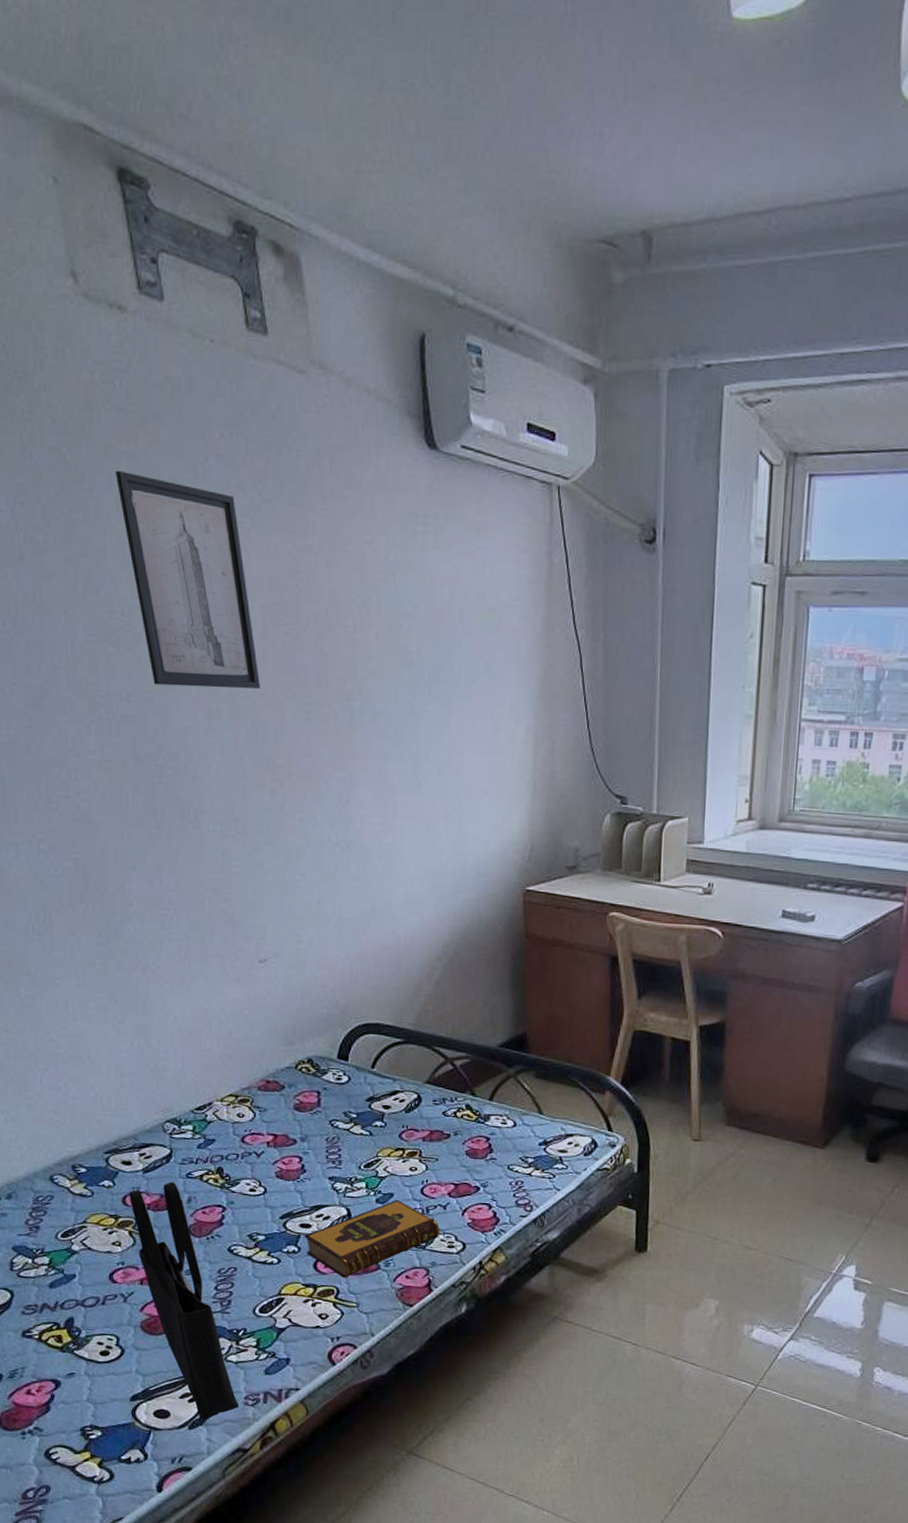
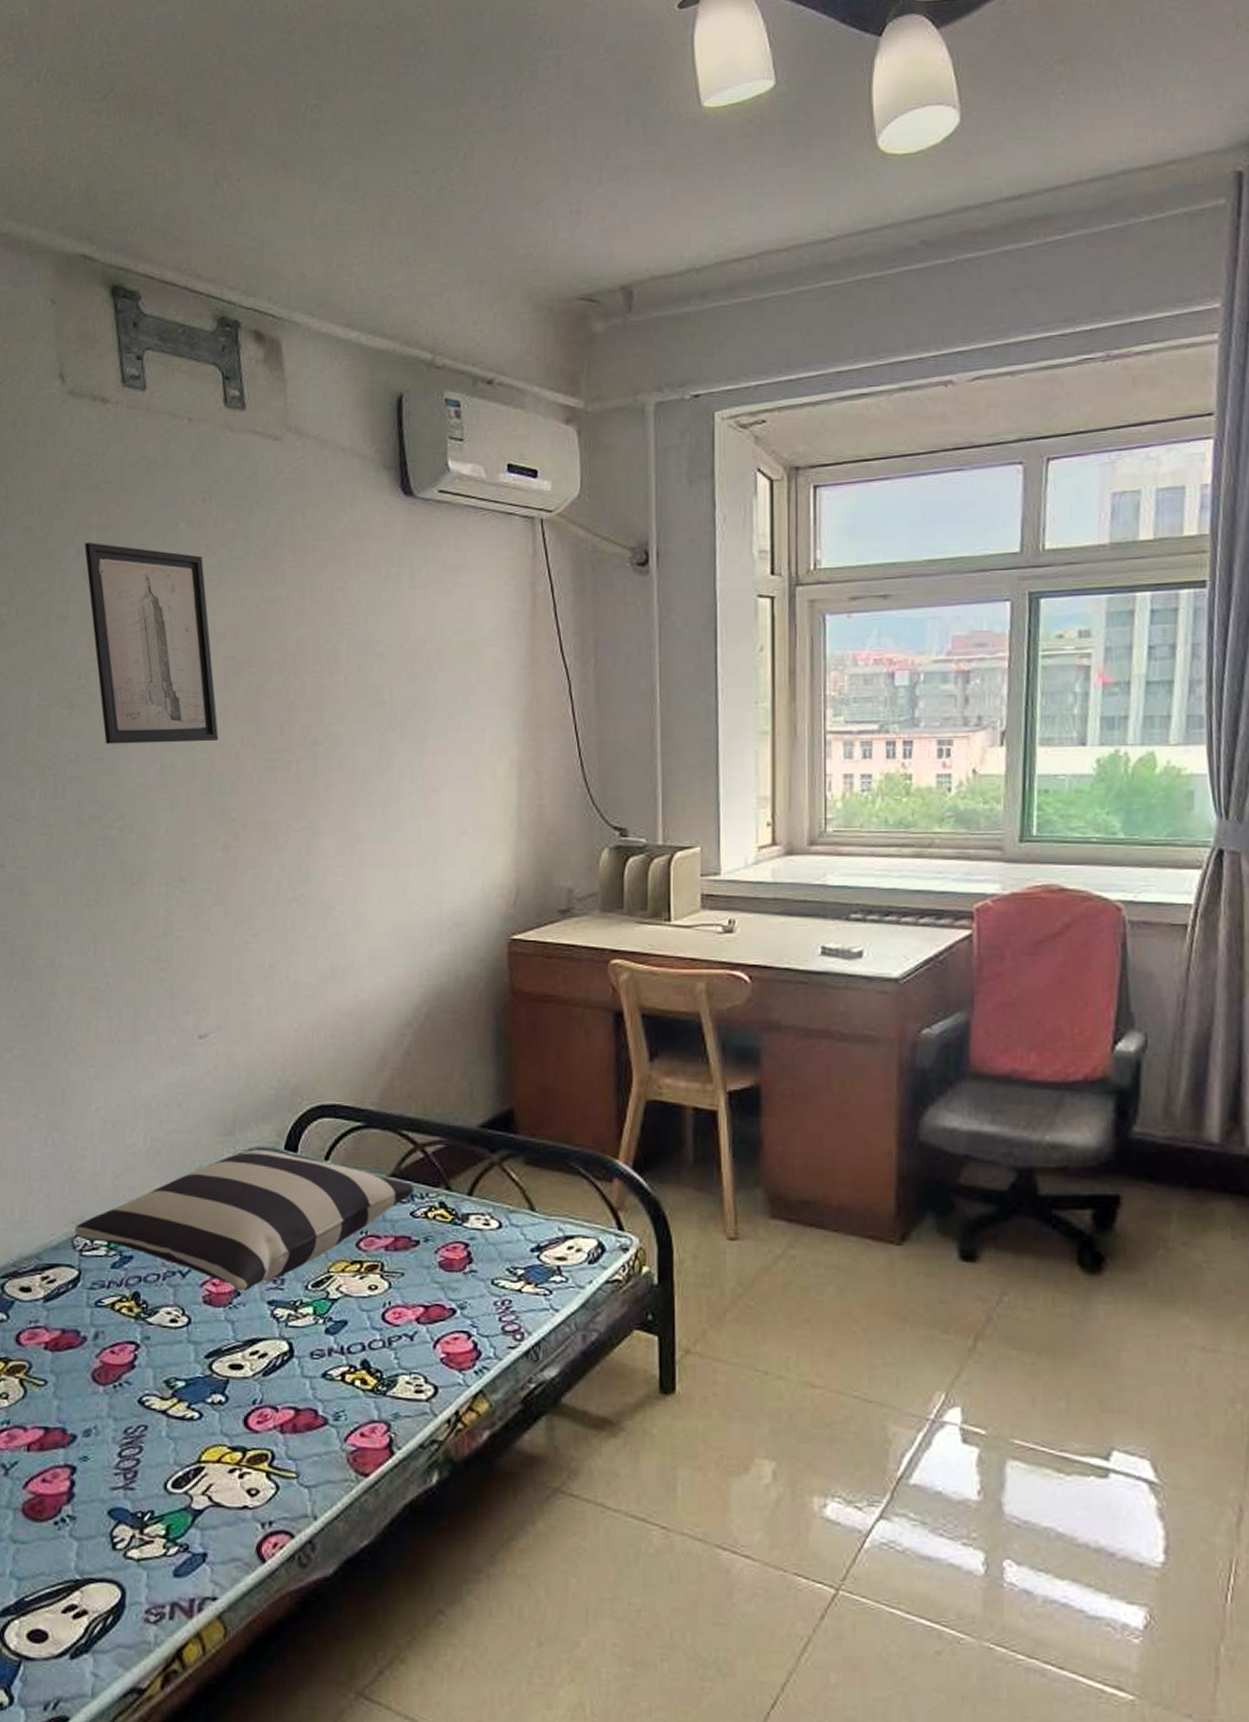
tote bag: present [129,1182,240,1420] -> none [24,1312,138,1646]
pillow: none [164,1056,445,1170] -> present [75,1148,414,1292]
hardback book: present [304,1199,441,1278] -> none [234,1328,406,1438]

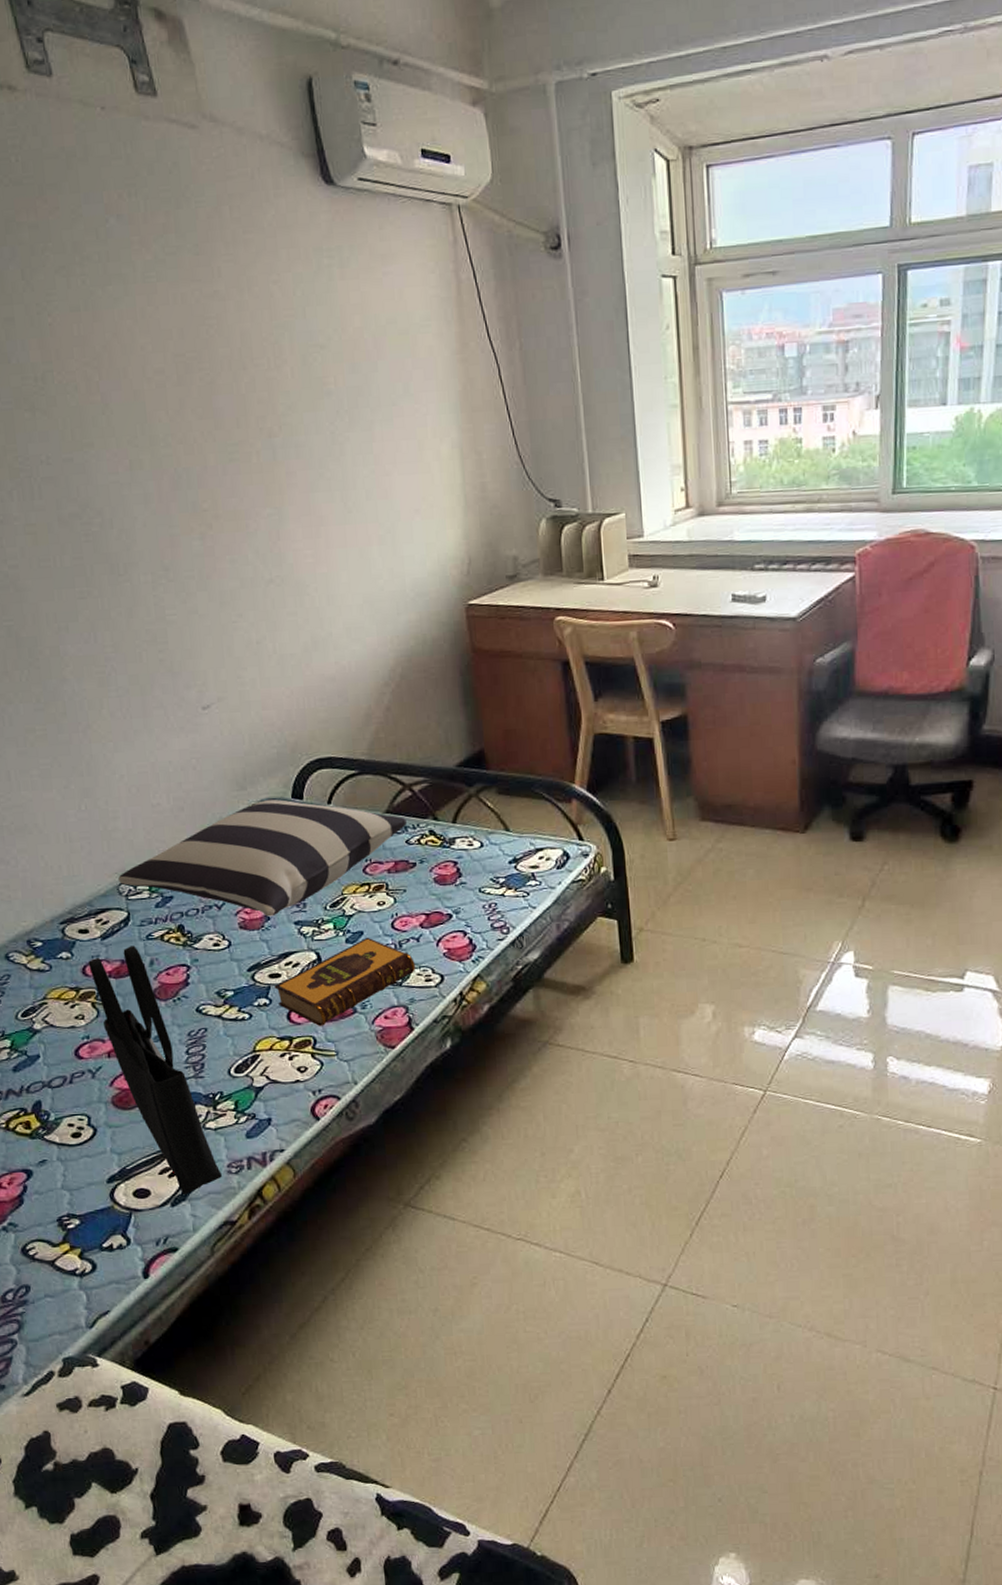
tote bag: none [24,1312,138,1646] -> present [88,945,223,1195]
wall art: present [84,542,219,744] -> none [18,241,181,445]
hardback book: none [234,1328,406,1438] -> present [274,937,416,1026]

